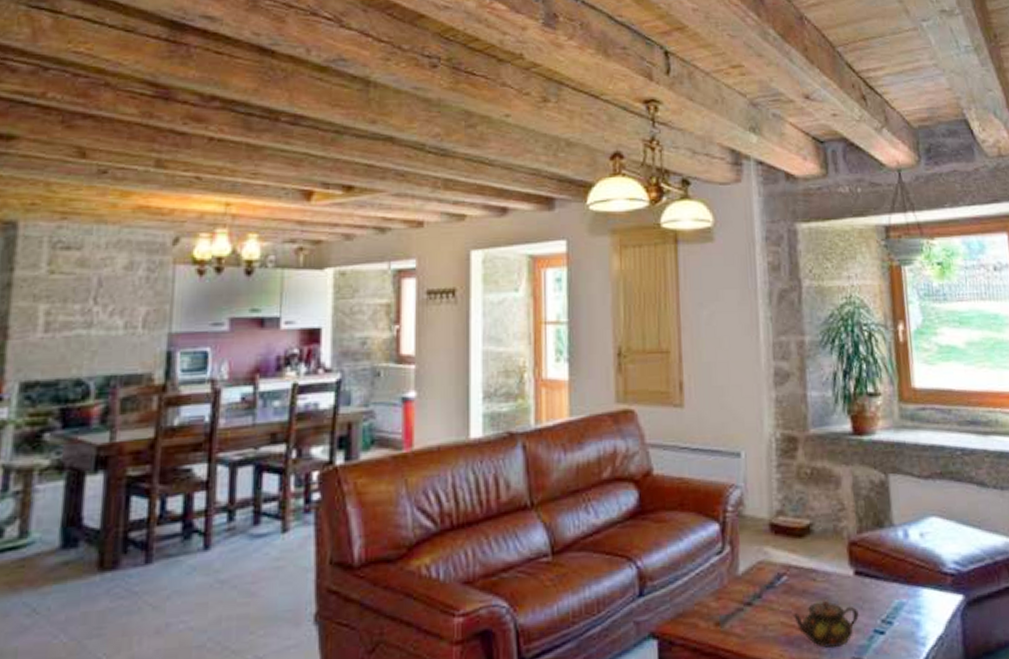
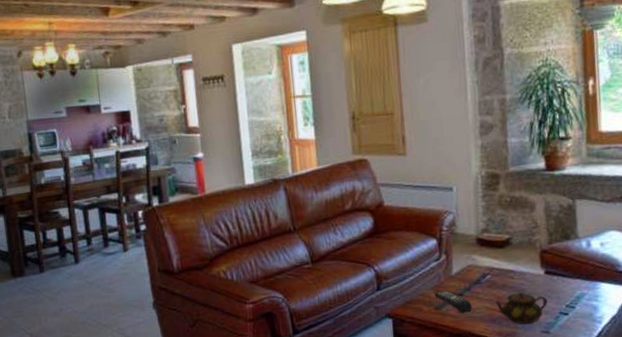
remote control: none [714,597,763,631] -> present [434,290,472,313]

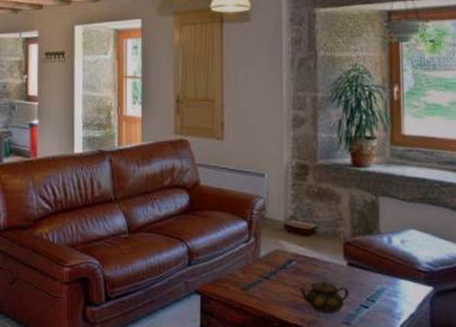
remote control: present [434,290,472,313] -> none [241,272,276,296]

